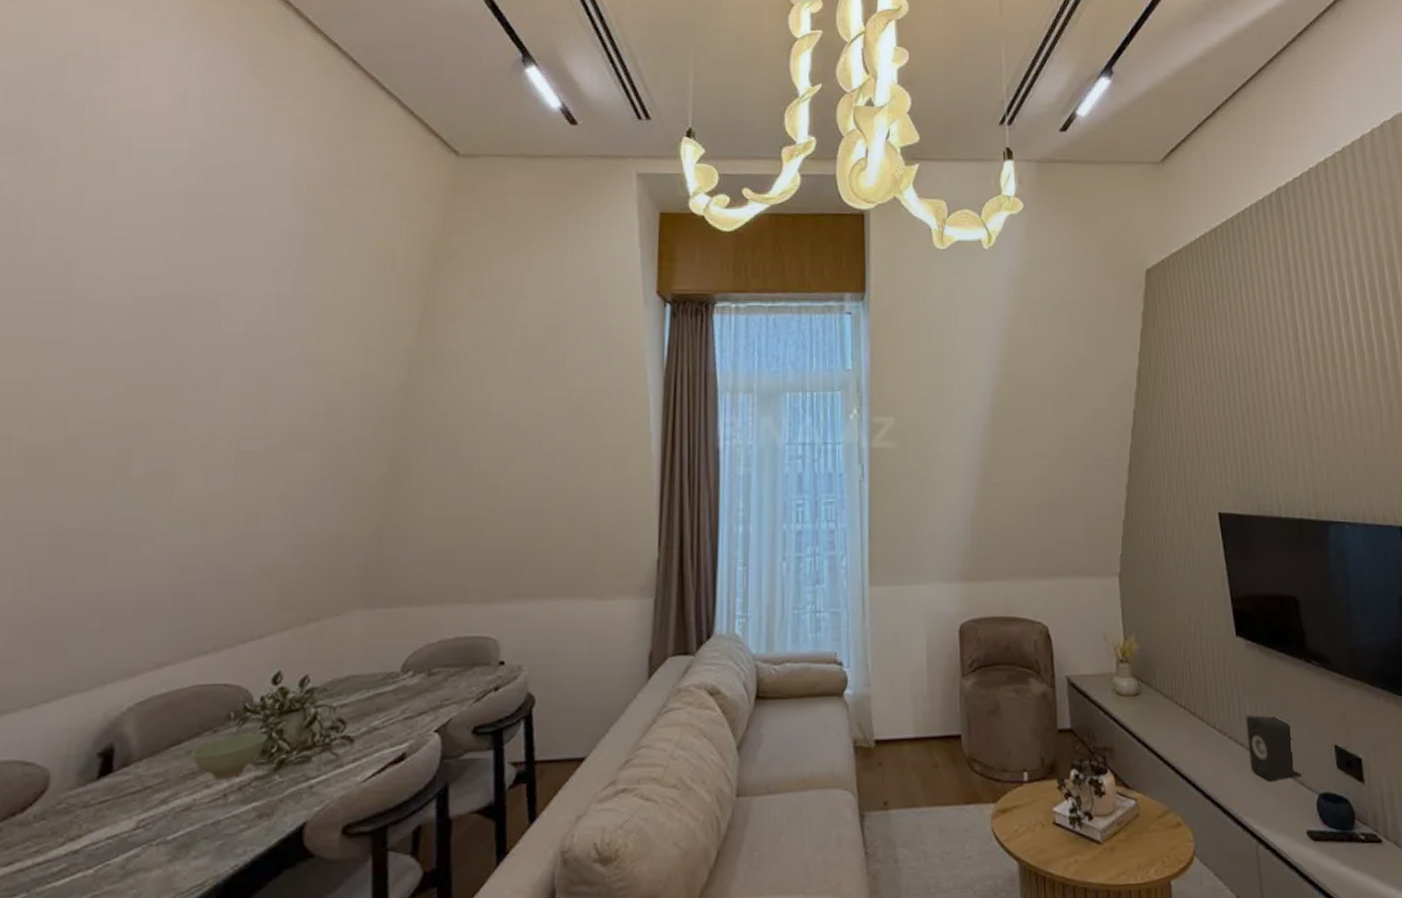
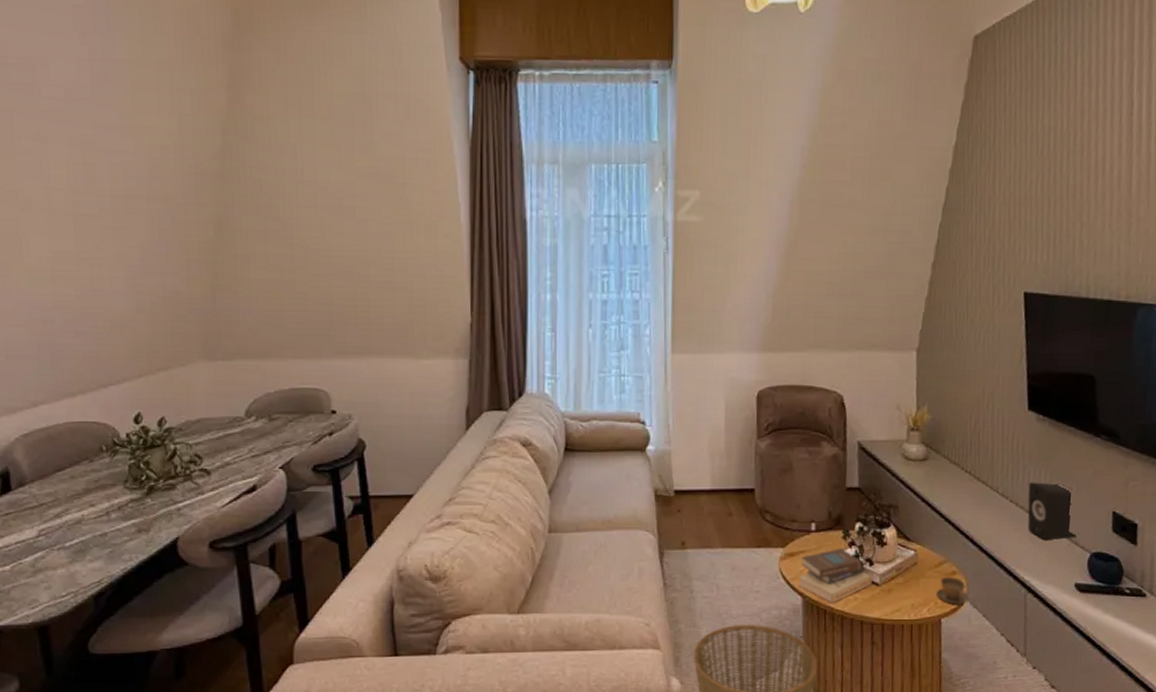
bowl: present [190,733,269,780] -> none [74,464,138,500]
books: none [1014,801,1093,868] -> present [799,548,872,603]
teacup: none [1163,829,1199,863] -> present [937,577,970,605]

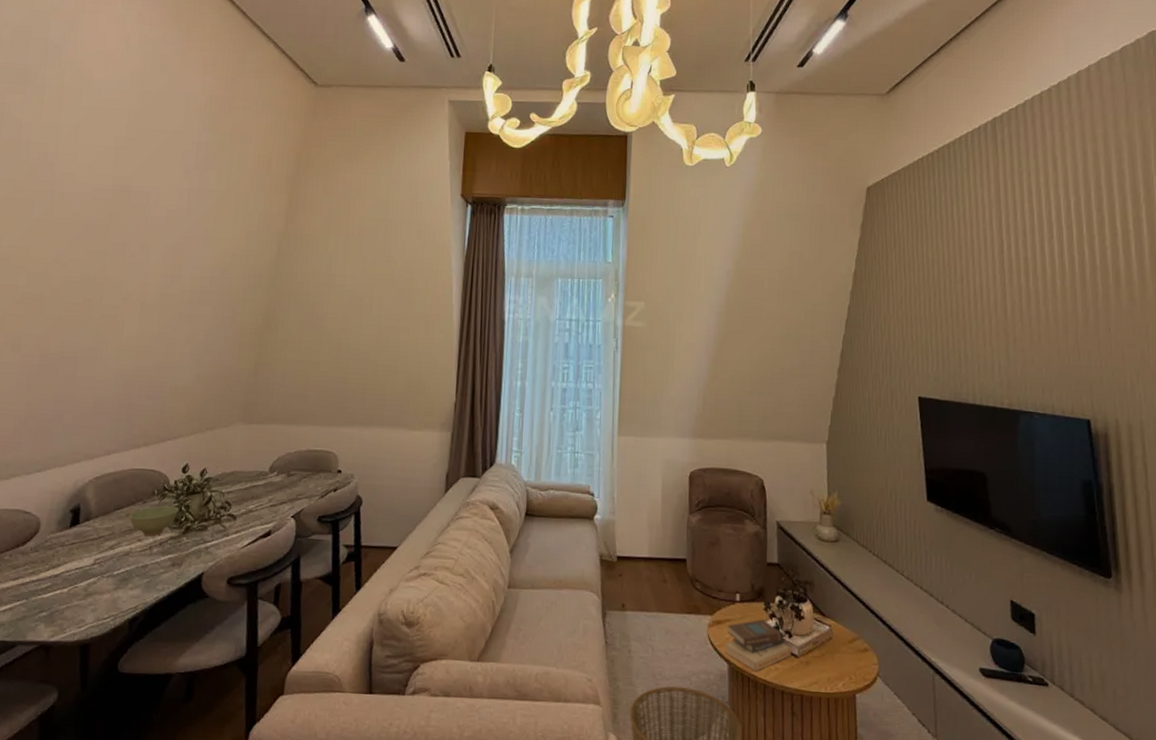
bowl: none [74,464,138,500] -> present [129,506,180,537]
teacup: present [937,577,970,605] -> none [851,653,882,681]
speaker: present [1027,482,1078,540] -> none [931,568,979,624]

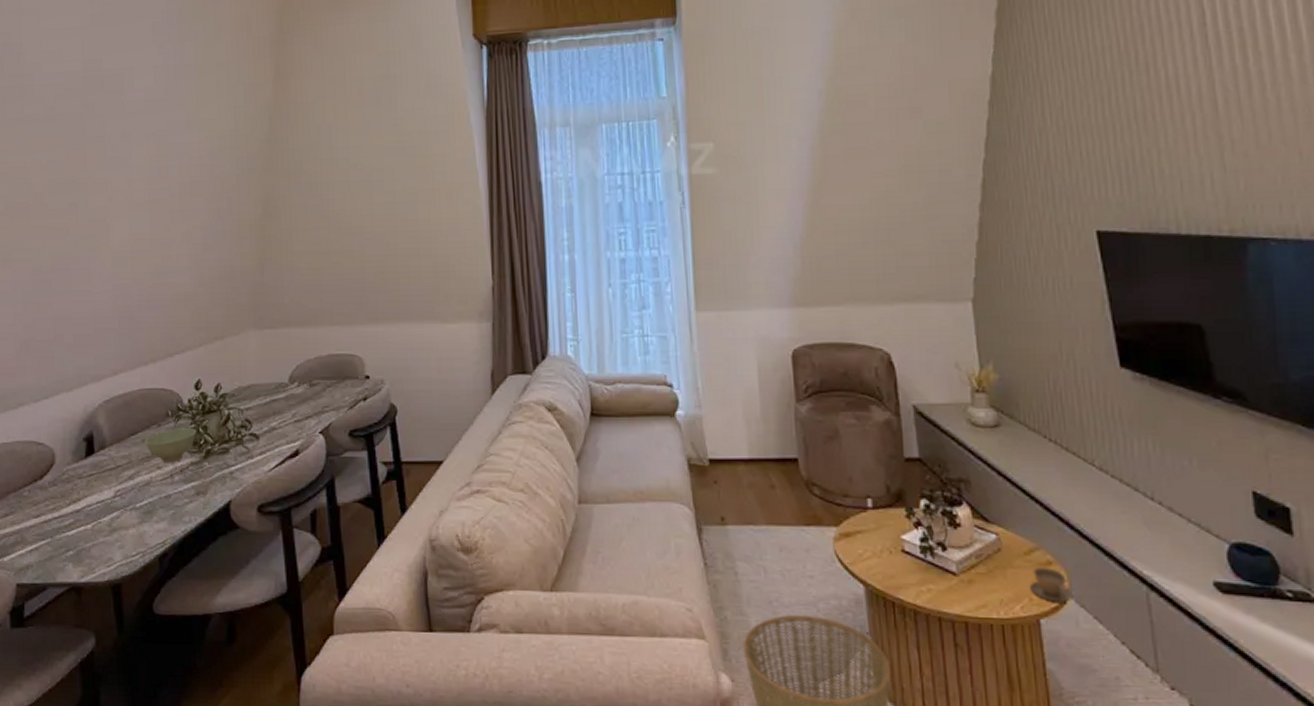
books: present [725,619,791,671] -> none [858,529,947,594]
teacup: none [851,653,882,681] -> present [1030,568,1075,603]

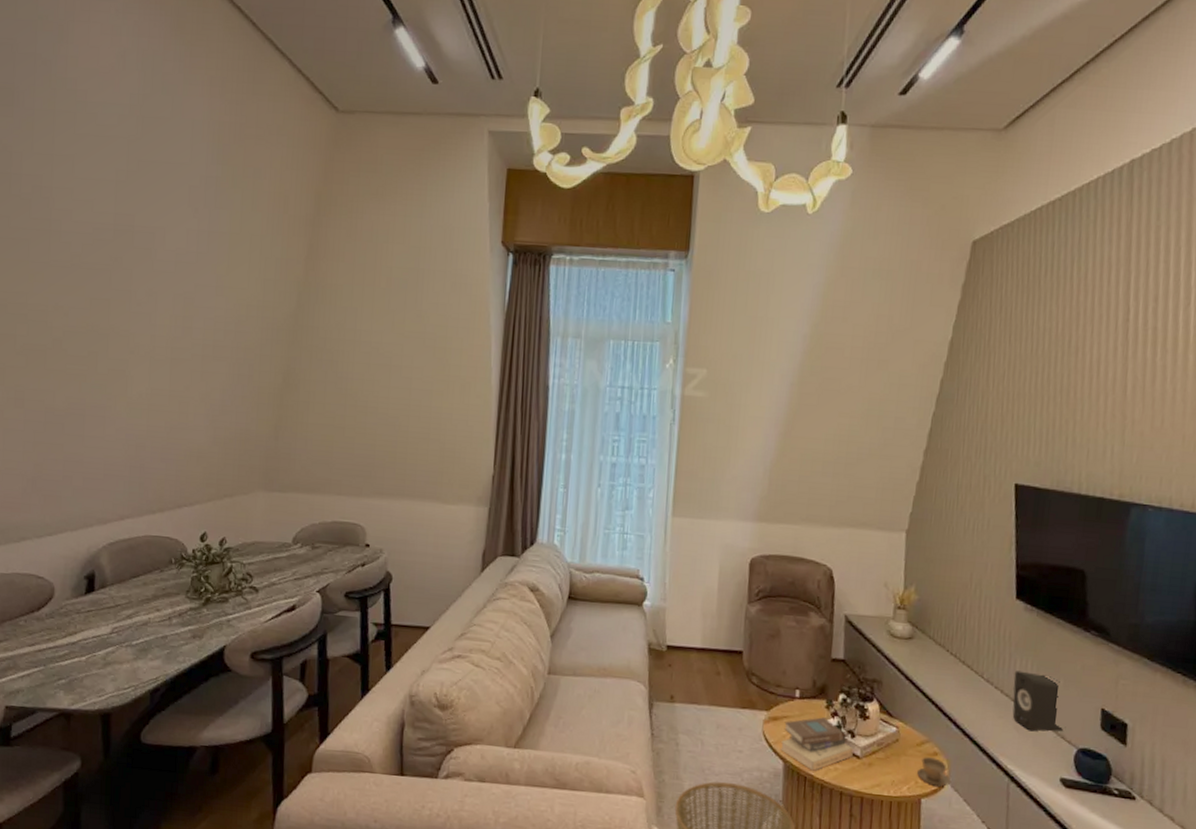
bowl: present [145,428,197,463] -> none [146,575,199,607]
books: none [858,529,947,594] -> present [780,717,854,771]
speaker: none [1133,454,1209,525] -> present [1012,670,1064,732]

